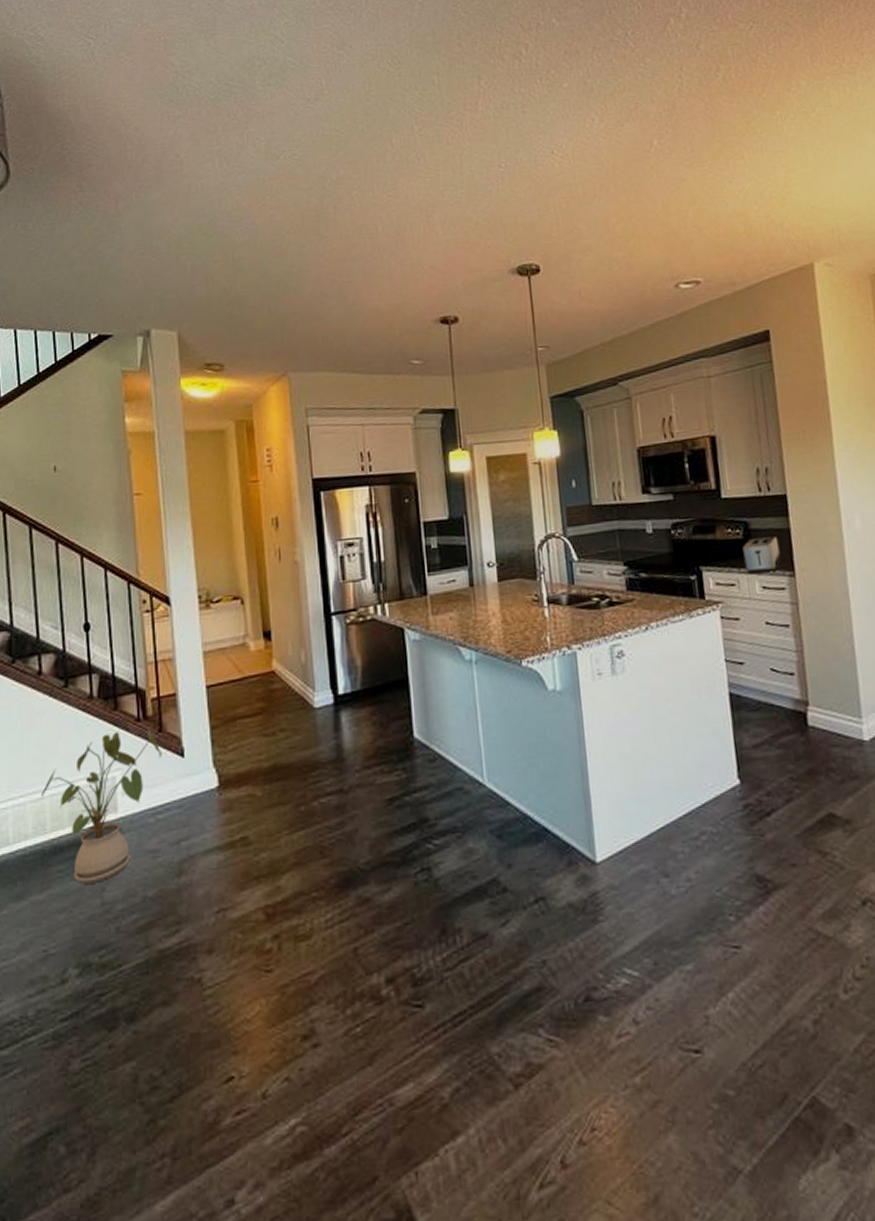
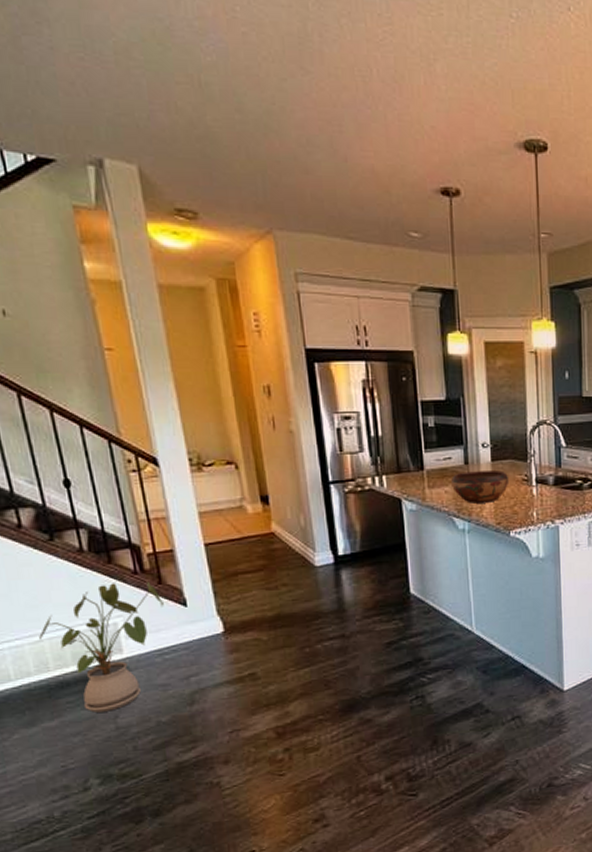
decorative bowl: none [456,591,519,630] -> present [451,470,510,504]

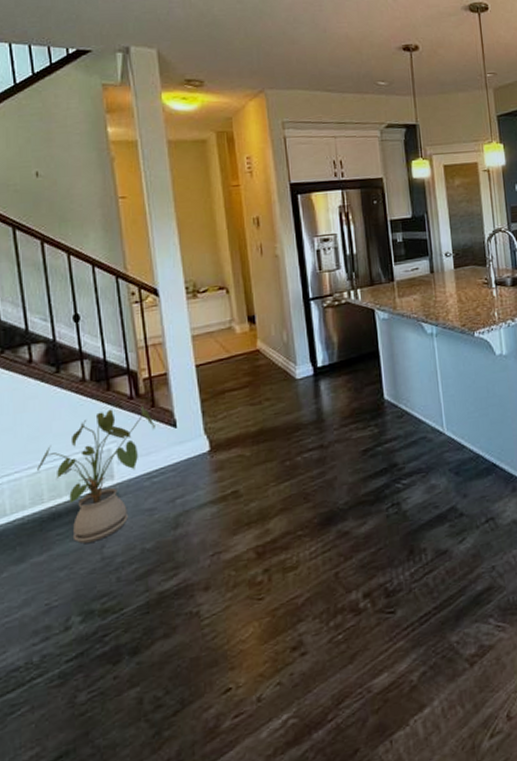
decorative bowl: present [451,470,510,504] -> none [419,276,472,309]

